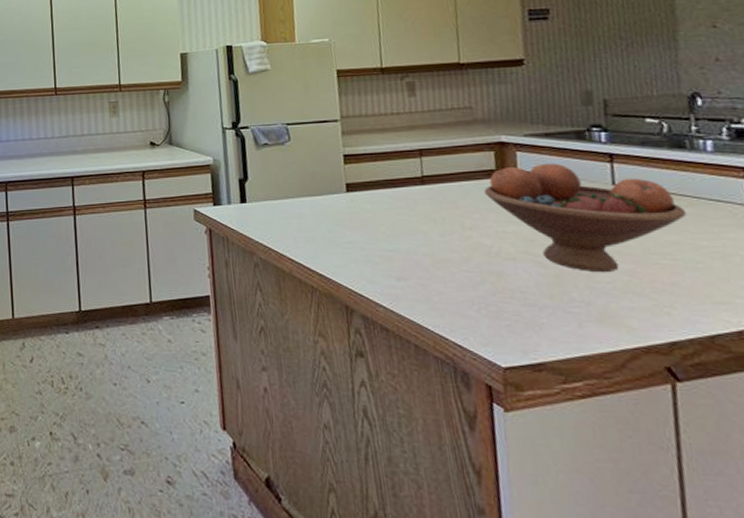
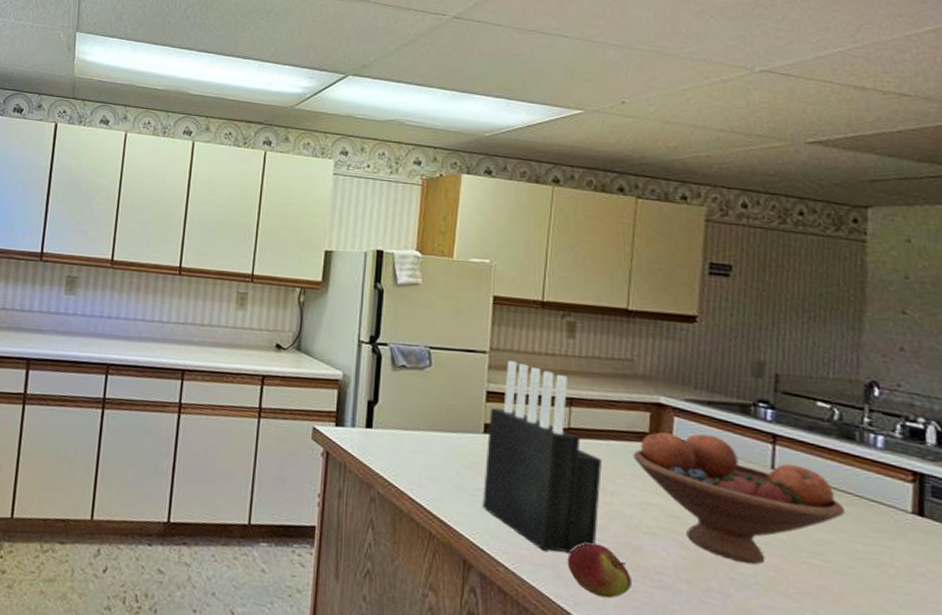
knife block: none [349,125,463,289] -> present [483,361,602,554]
apple: none [438,275,501,321] -> present [567,542,631,599]

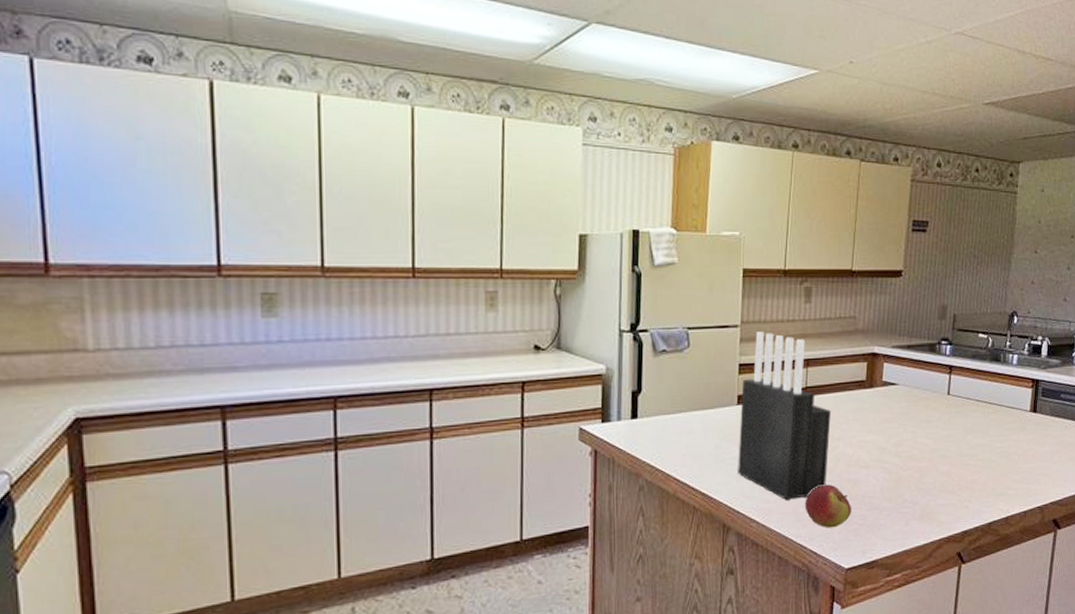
fruit bowl: present [633,432,846,565] -> none [854,374,992,475]

